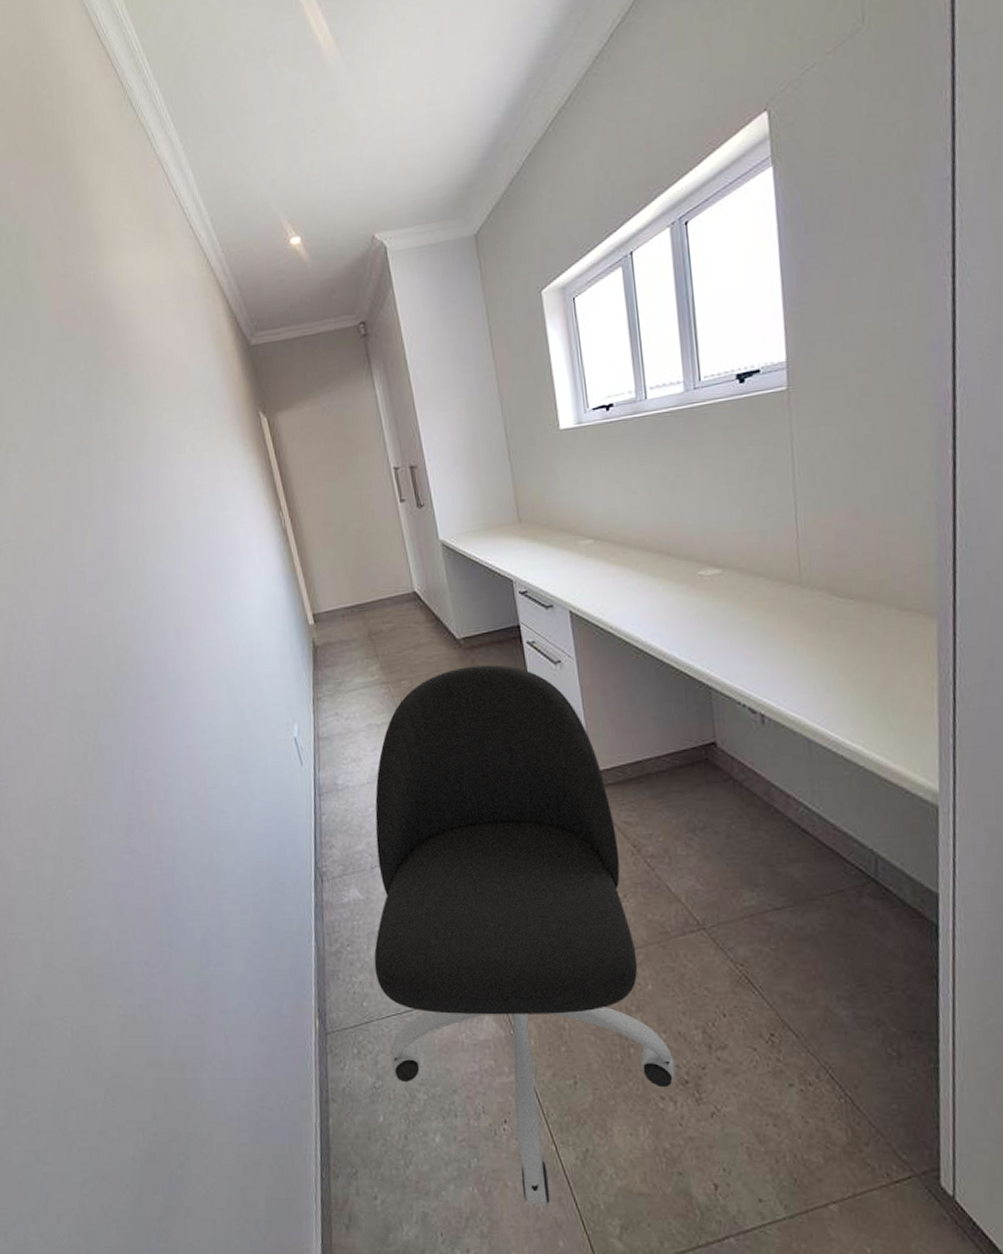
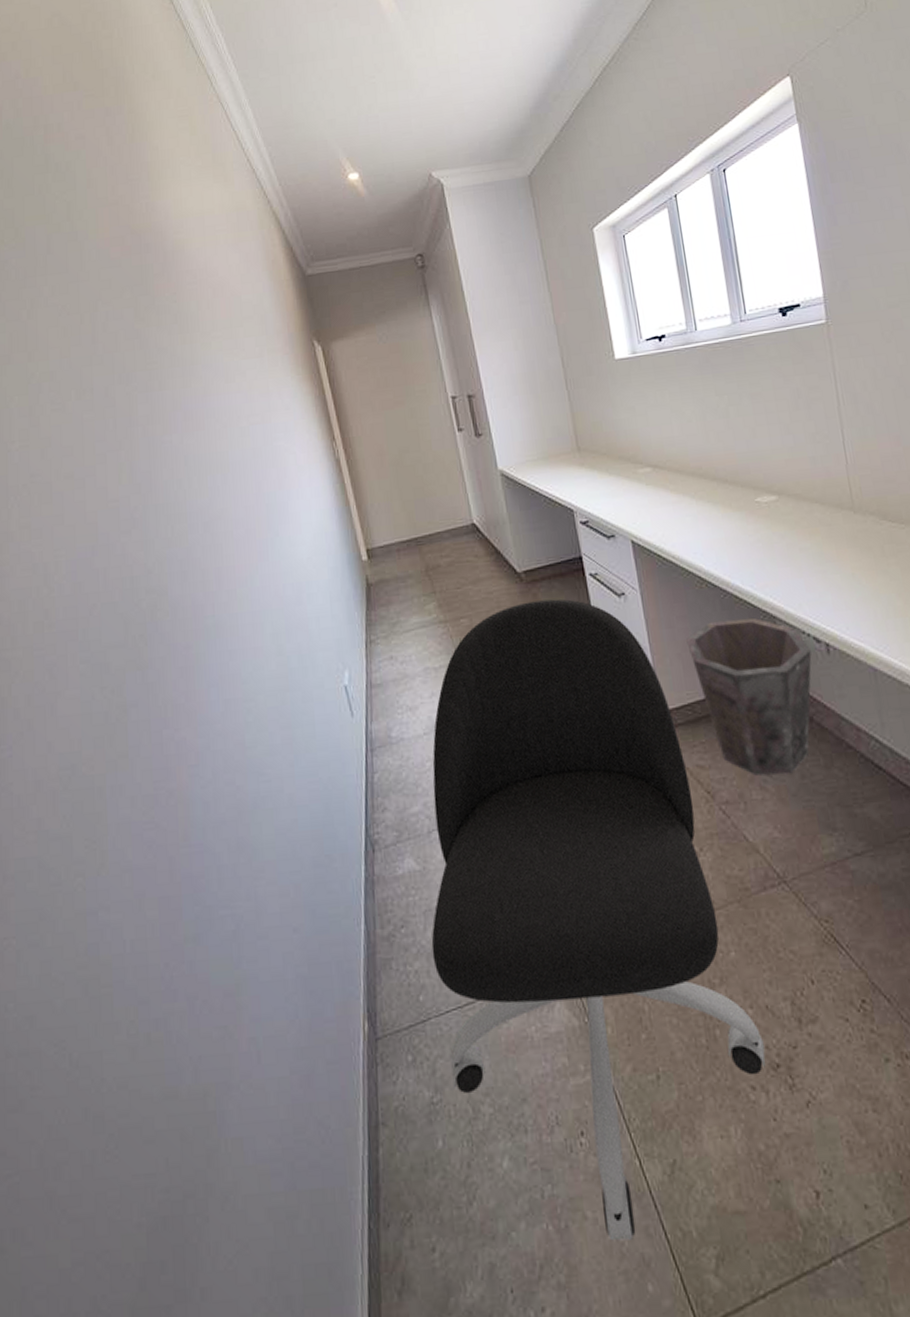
waste bin: none [620,687,746,834] -> present [686,617,812,776]

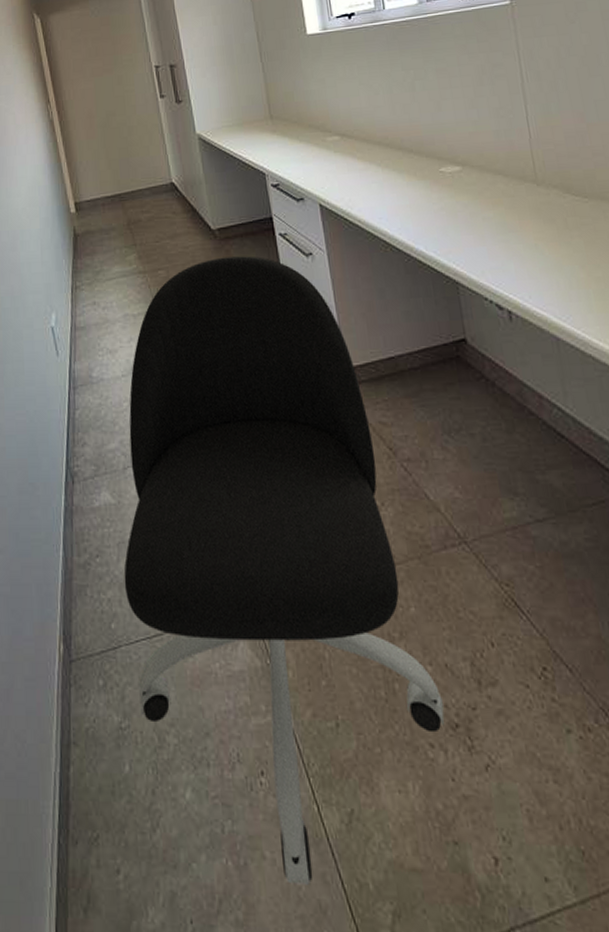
waste bin: present [686,617,812,776] -> none [371,282,494,437]

